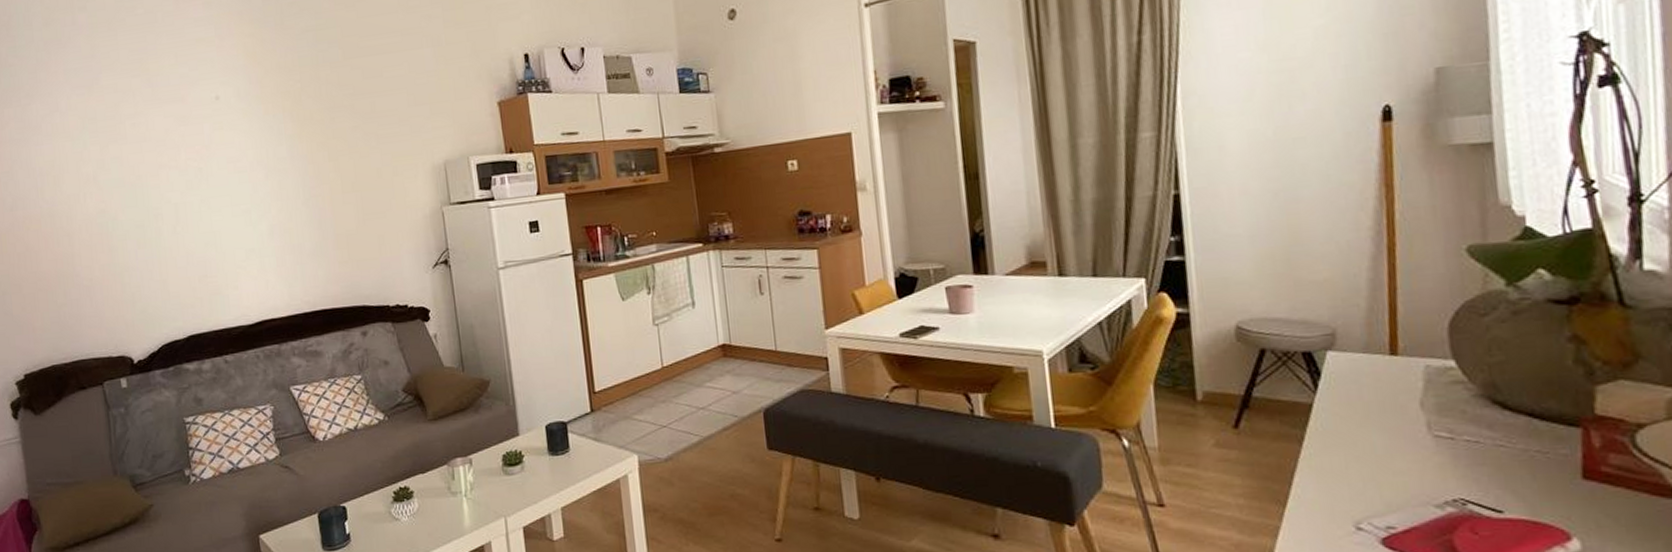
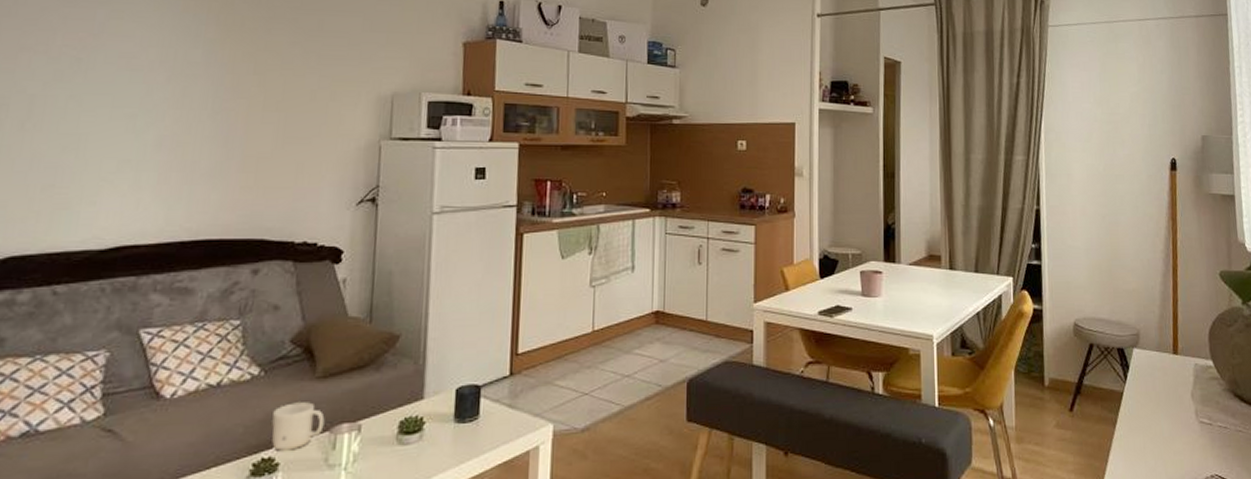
mug: none [401,441,442,481] -> present [271,402,325,451]

